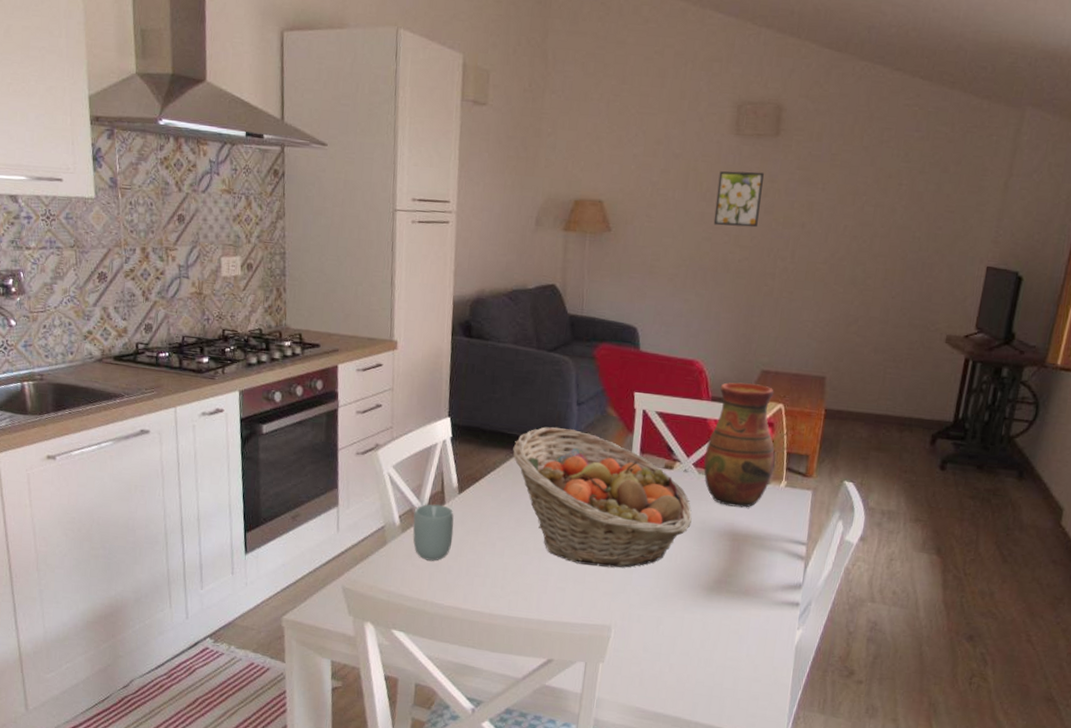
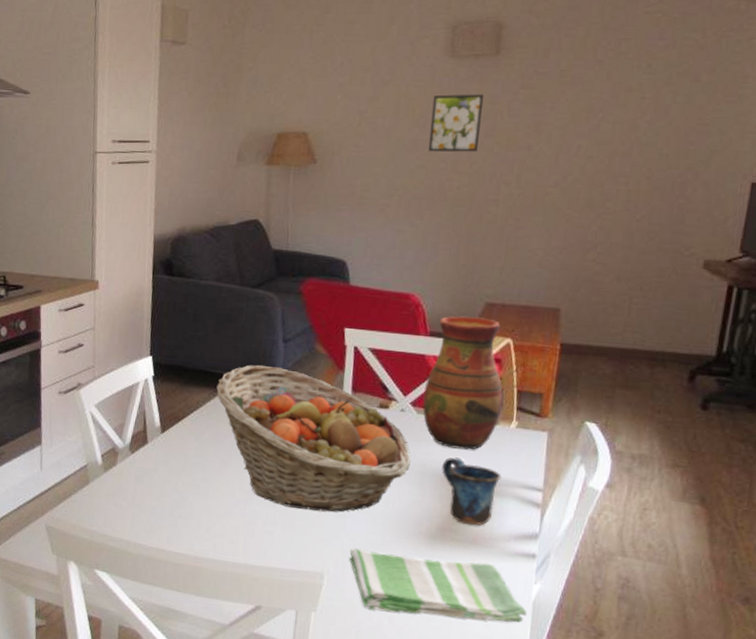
cup: present [412,504,454,561] -> none [115,443,157,501]
dish towel: none [635,601,790,666] -> present [350,548,527,623]
mug: none [719,514,772,578] -> present [442,457,502,526]

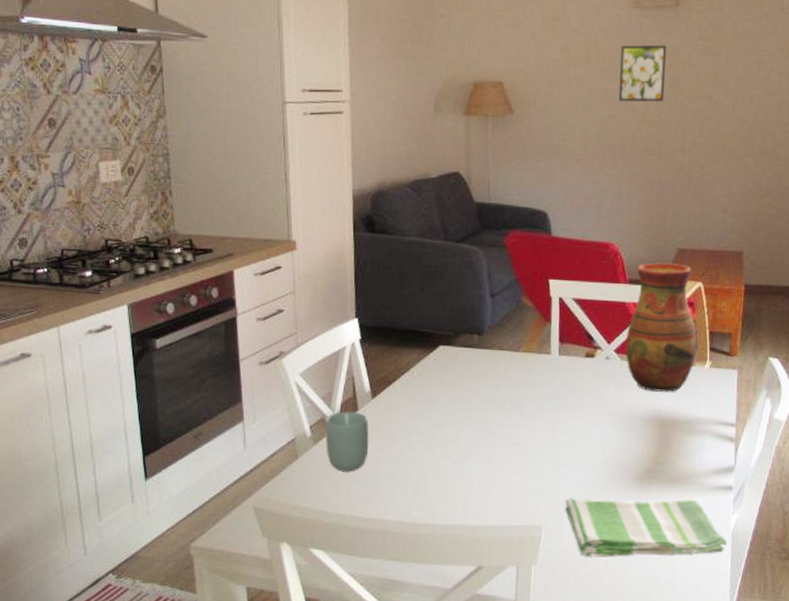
cup: none [115,443,157,501] -> present [325,411,369,472]
fruit basket: present [216,365,411,512] -> none [426,321,617,465]
mug: present [442,457,502,526] -> none [646,400,699,465]

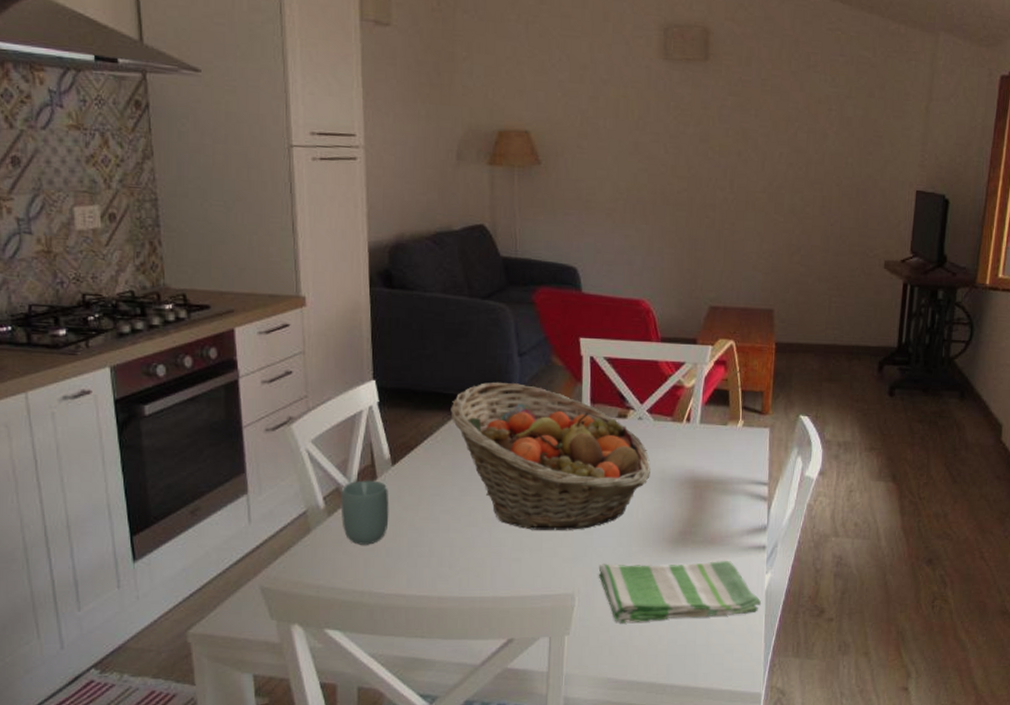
fruit basket: none [426,321,617,465] -> present [450,381,651,530]
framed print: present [618,44,666,102] -> none [648,97,696,157]
vase: present [625,263,698,392] -> none [658,320,730,452]

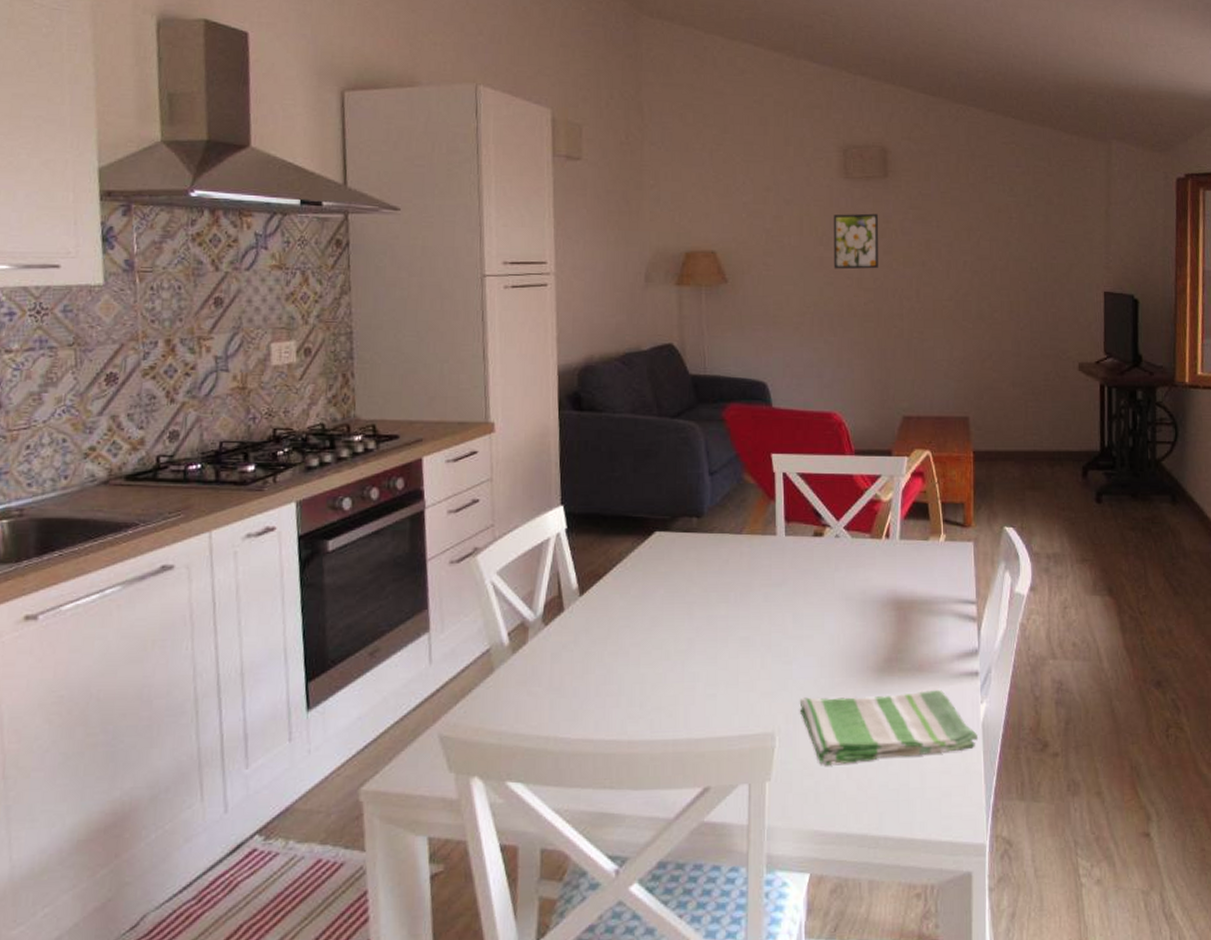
cup: present [340,480,389,545] -> none [525,612,577,685]
fruit basket: present [450,381,651,530] -> none [640,502,850,662]
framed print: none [648,97,696,157] -> present [833,213,878,270]

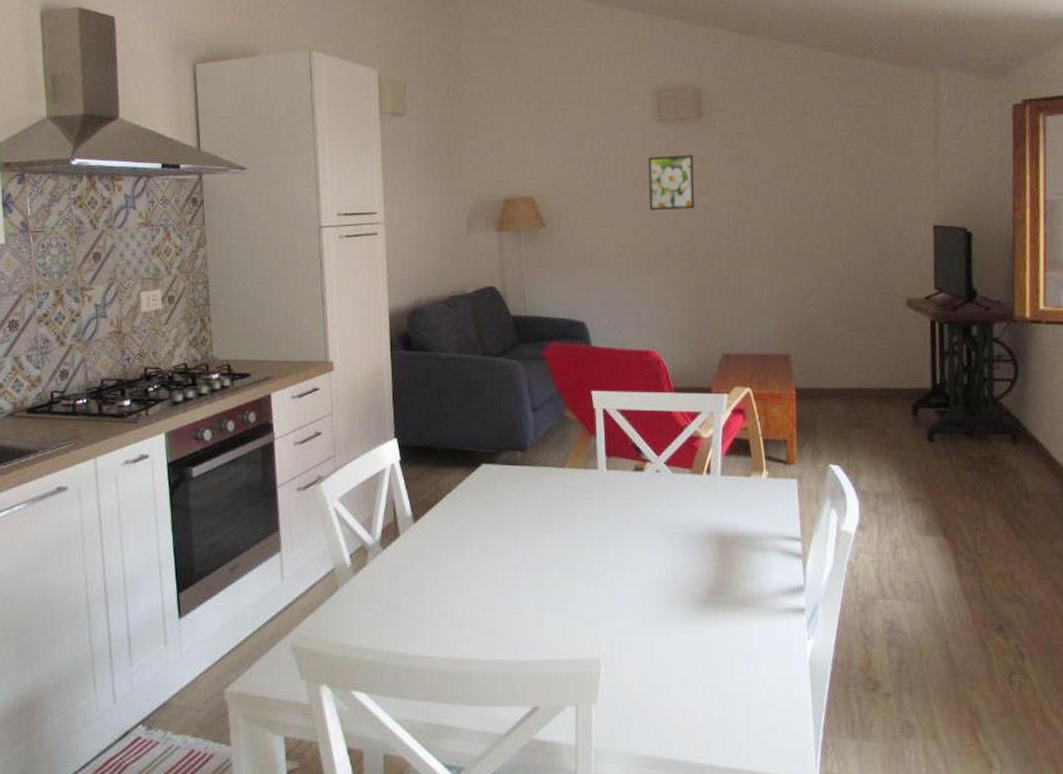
dish towel: present [799,690,978,766] -> none [623,625,805,693]

